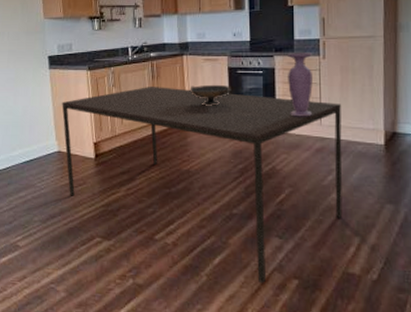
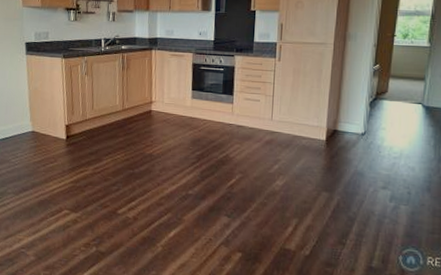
dining table: present [62,87,343,283] -> none [37,77,291,255]
decorative bowl: present [189,84,233,106] -> none [156,78,195,98]
vase: present [288,53,313,117] -> none [245,54,269,113]

